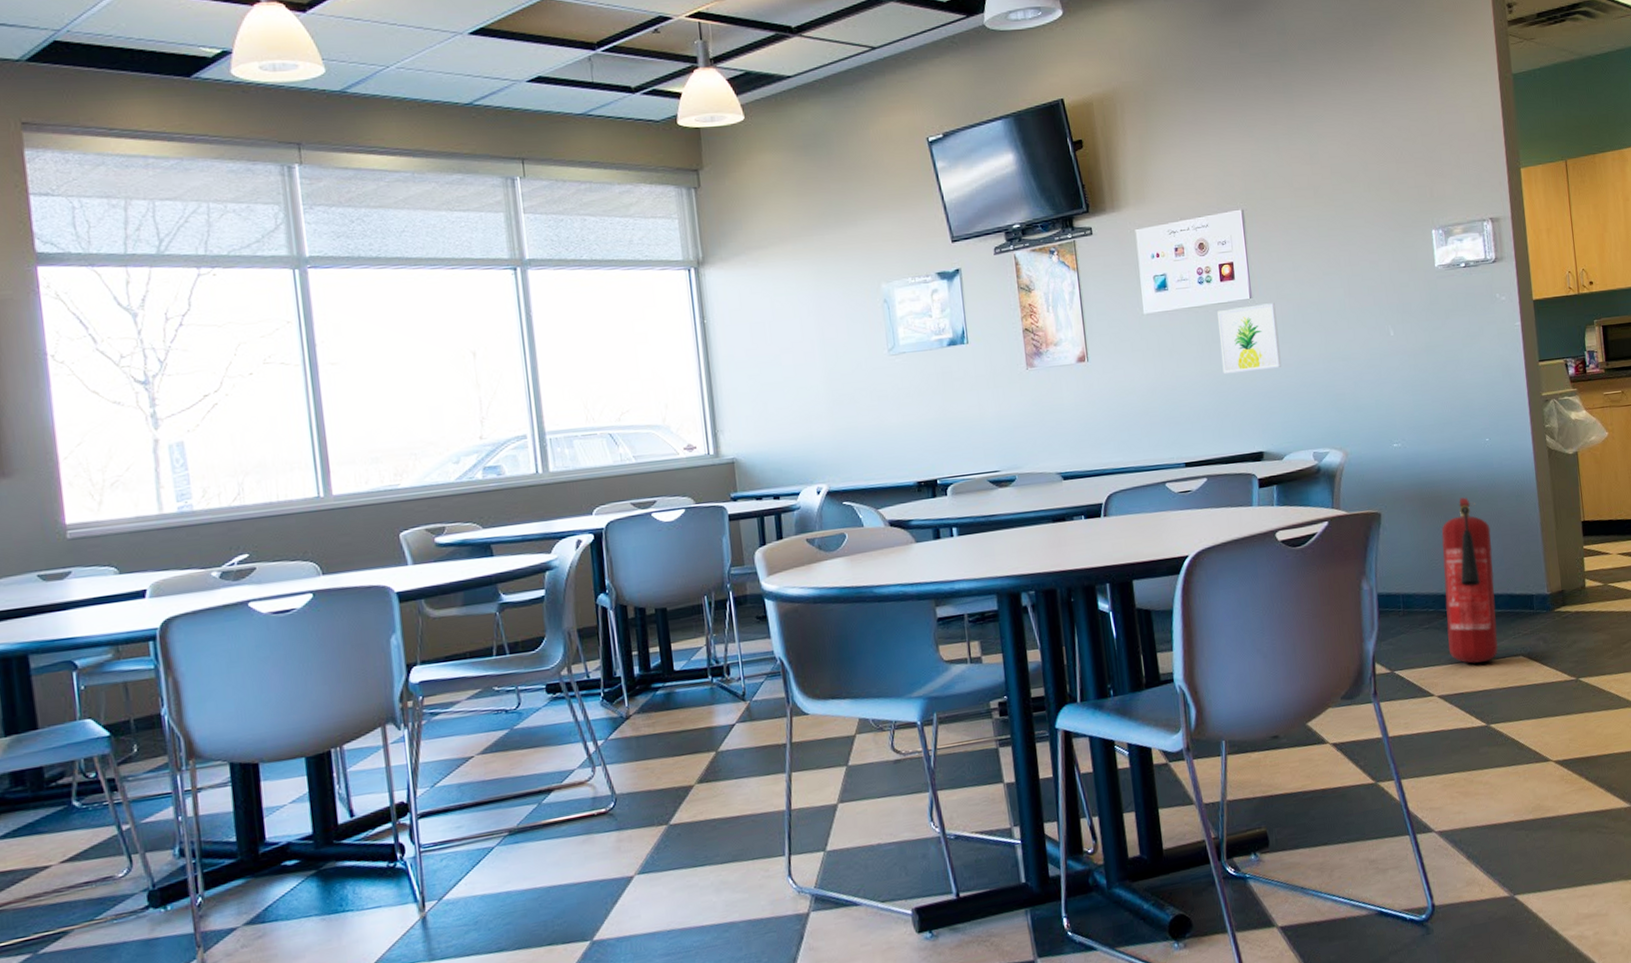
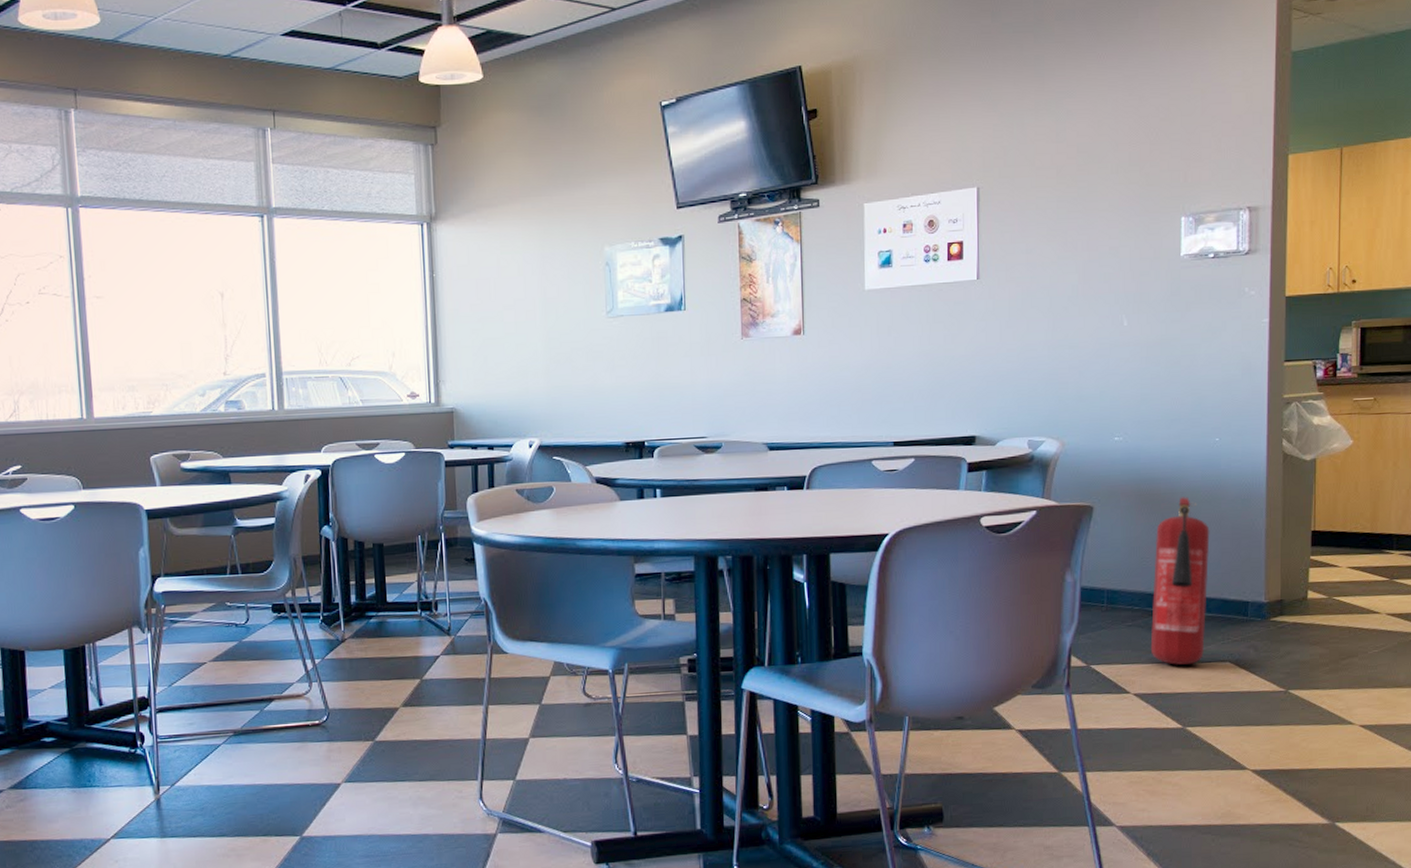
wall art: present [1217,303,1282,373] -> none [941,285,1004,354]

